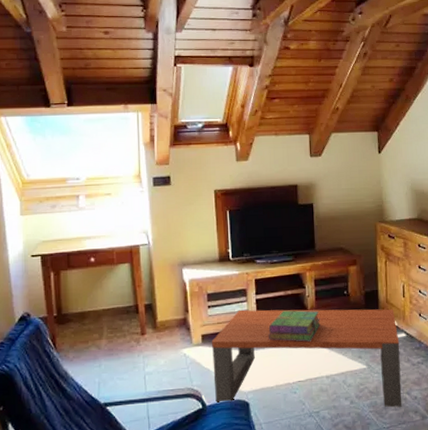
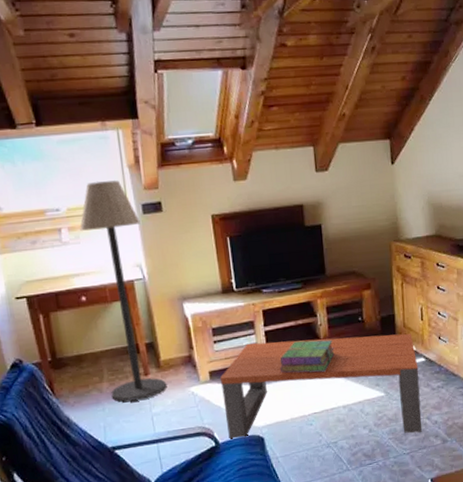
floor lamp: none [96,156,160,359] -> present [80,180,166,402]

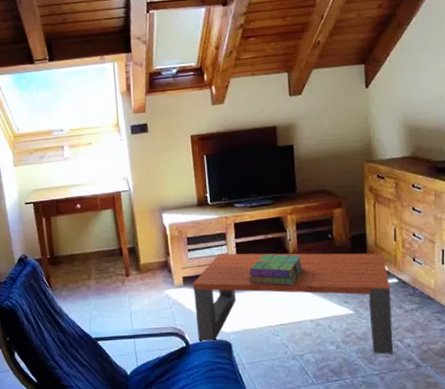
floor lamp: present [80,180,166,402] -> none [79,105,144,298]

